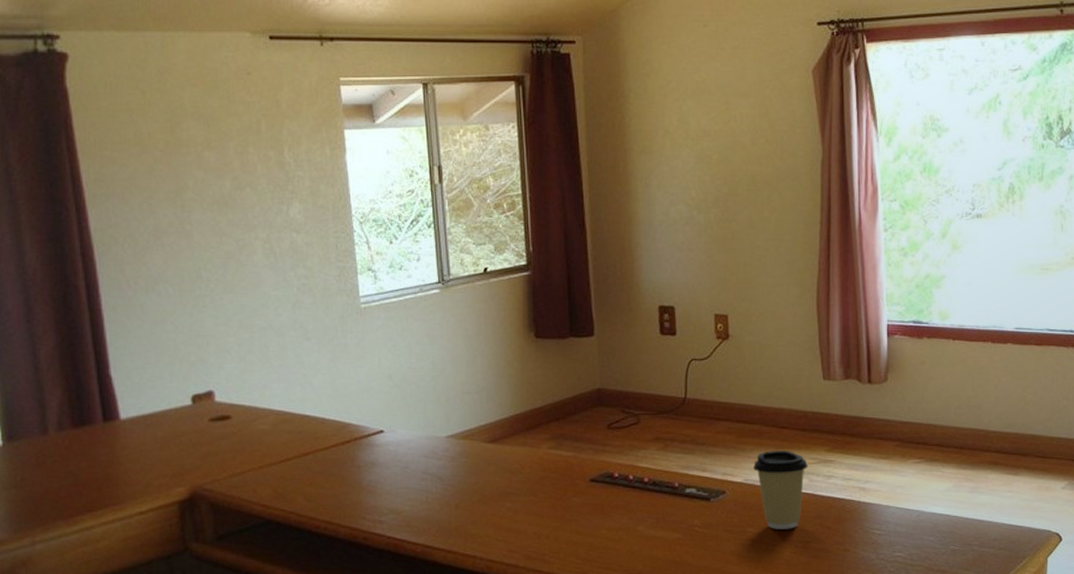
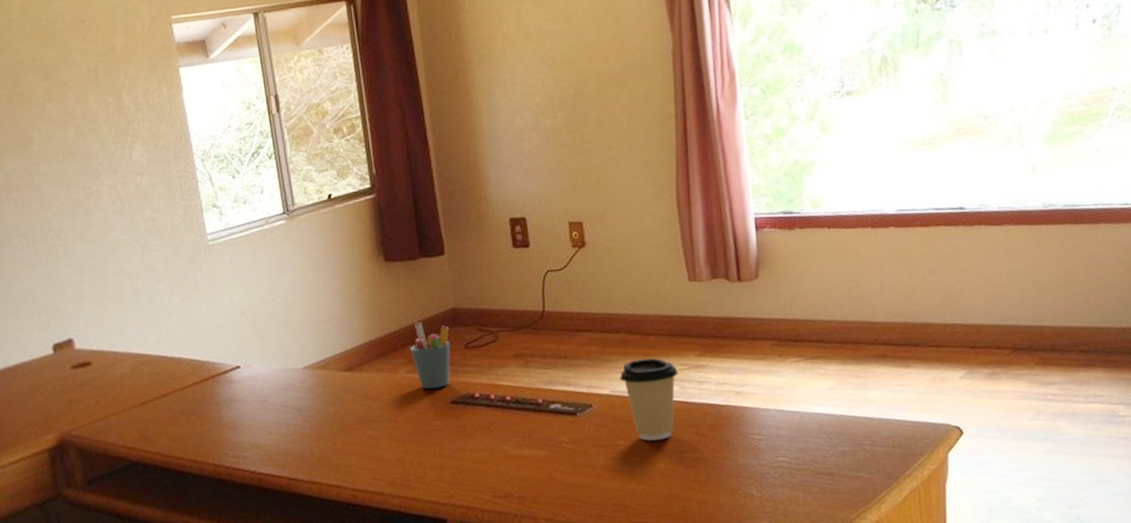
pen holder: none [554,400,594,465] -> present [410,322,451,389]

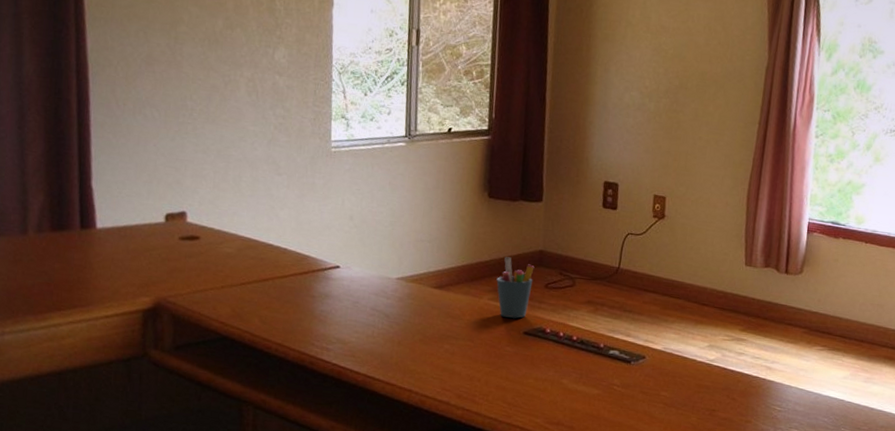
coffee cup: present [620,358,678,441] -> none [673,324,723,397]

